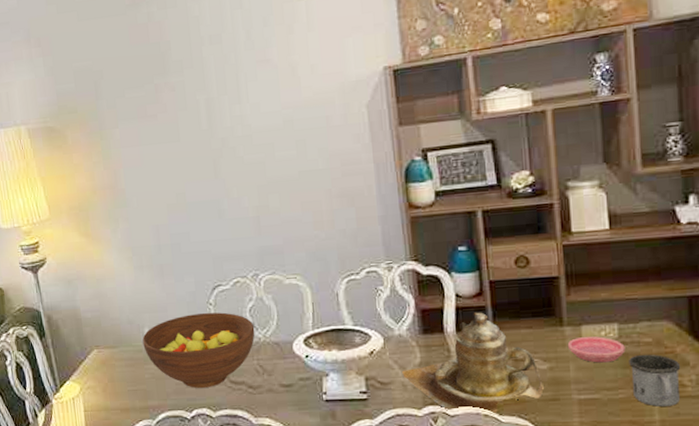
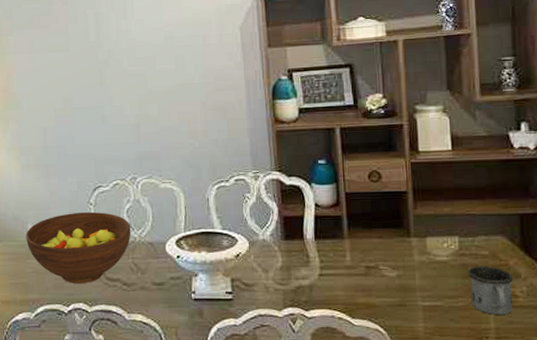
teapot: present [402,312,545,414] -> none [265,221,393,317]
saucer: present [567,336,625,363] -> none [413,248,465,273]

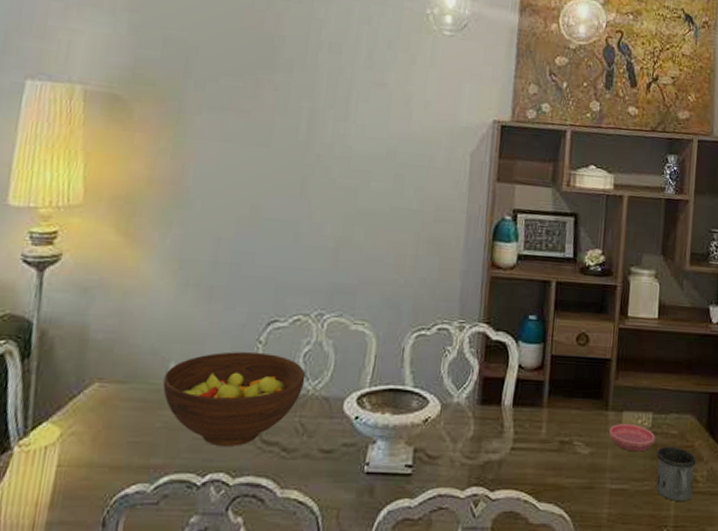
saucer: none [413,248,465,273] -> present [608,424,656,452]

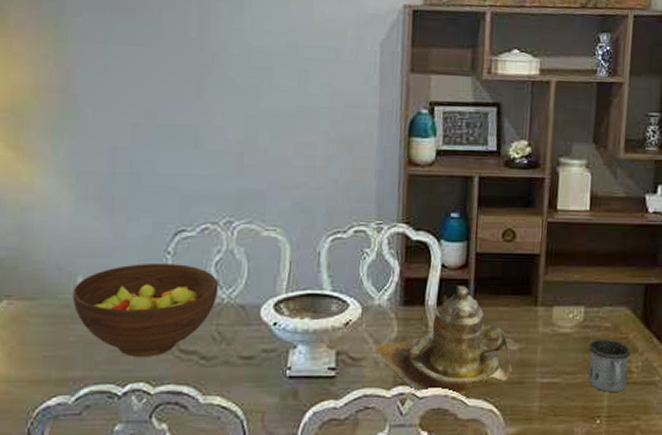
teapot: none [453,387,583,500] -> present [376,285,513,397]
saucer: present [608,424,656,452] -> none [538,319,588,346]

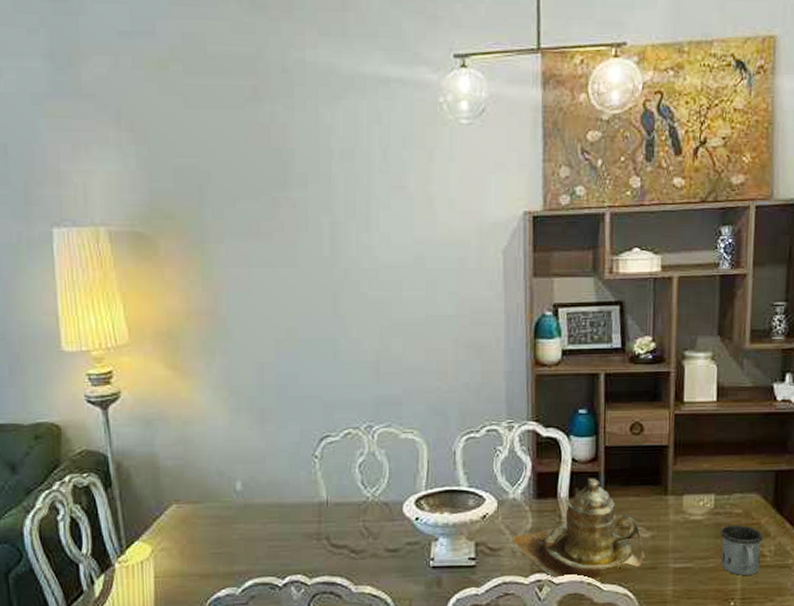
fruit bowl: present [72,262,219,357] -> none [233,466,363,552]

